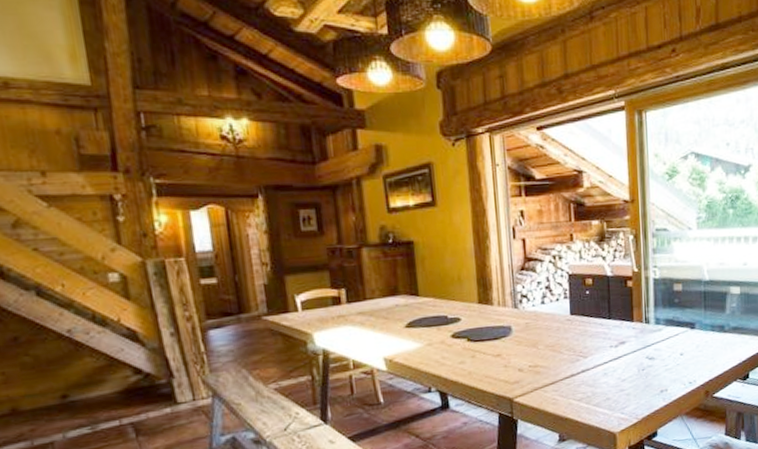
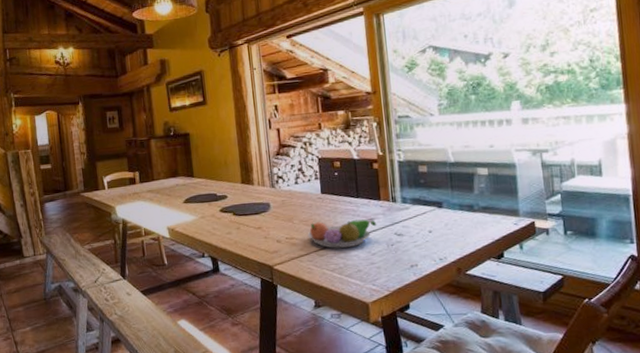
fruit bowl: none [553,342,629,376] -> present [307,219,377,248]

